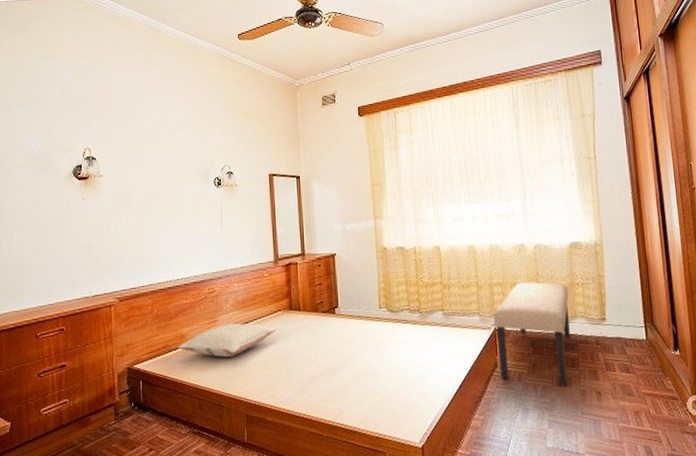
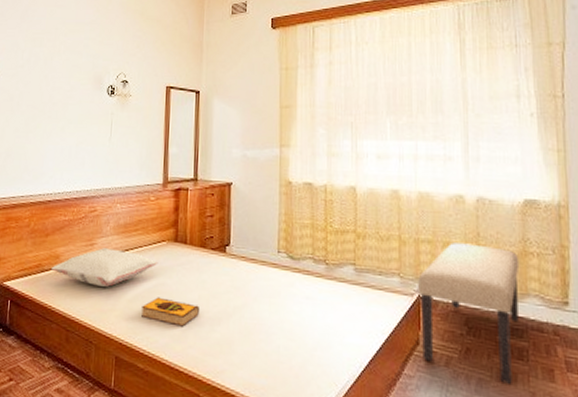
hardback book: none [266,359,318,381] -> present [141,297,201,327]

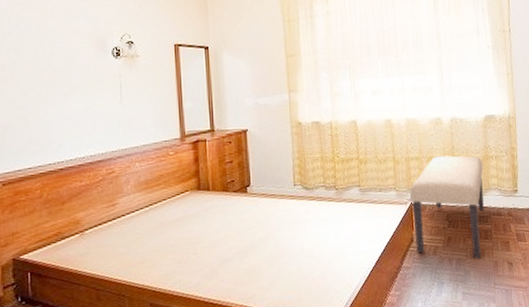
pillow: present [50,248,158,287] -> none [71,205,184,243]
hardback book: present [141,297,201,327] -> none [171,242,228,266]

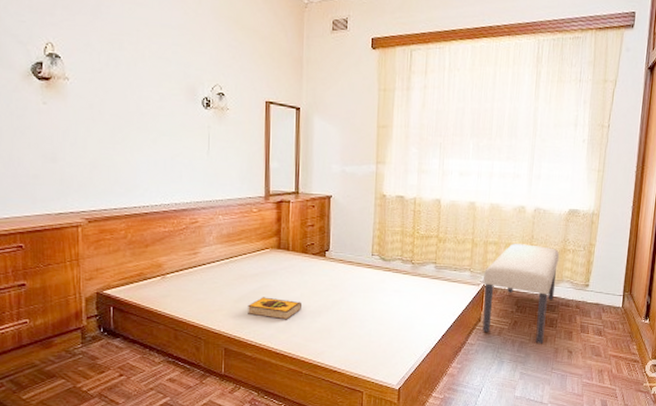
hardback book: none [171,242,228,266] -> present [248,297,303,320]

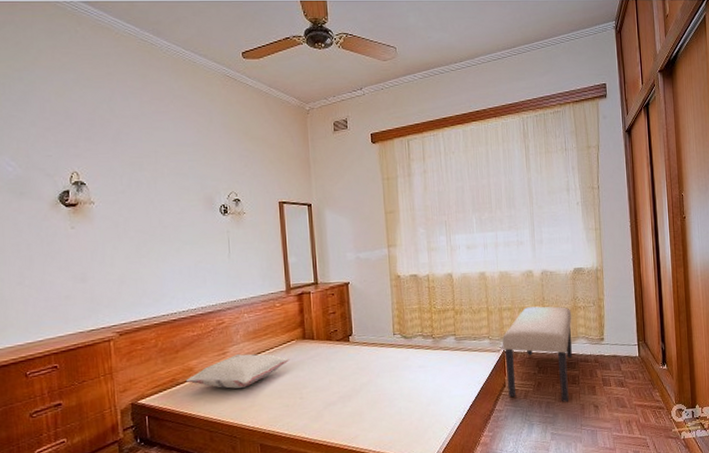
pillow: none [153,256,262,290] -> present [185,354,290,389]
hardback book: present [248,297,303,320] -> none [279,388,332,409]

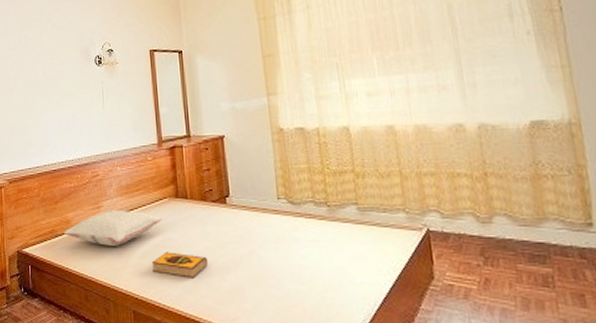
hardback book: none [279,388,332,409] -> present [152,252,209,279]
bench: present [502,306,572,402] -> none [425,172,540,312]

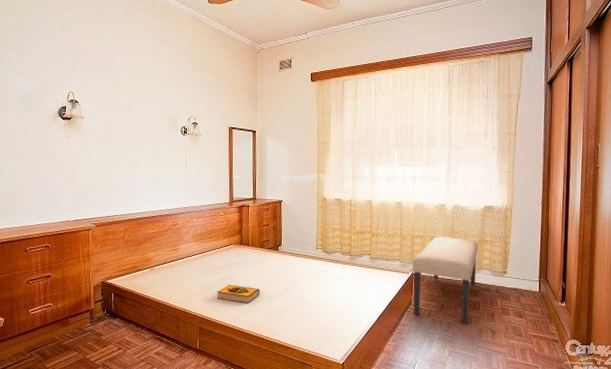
pillow: present [63,210,163,246] -> none [144,252,228,279]
bench: none [425,172,540,312] -> present [412,237,479,325]

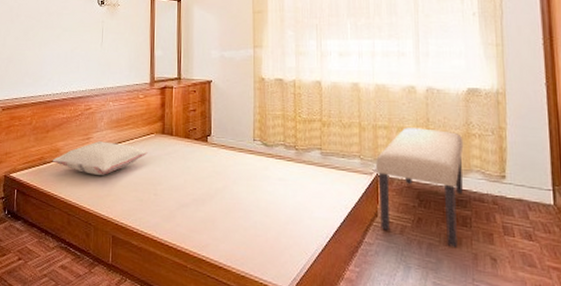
pillow: none [144,252,228,279] -> present [52,141,148,175]
hardback book: present [217,284,261,304] -> none [134,183,186,208]

